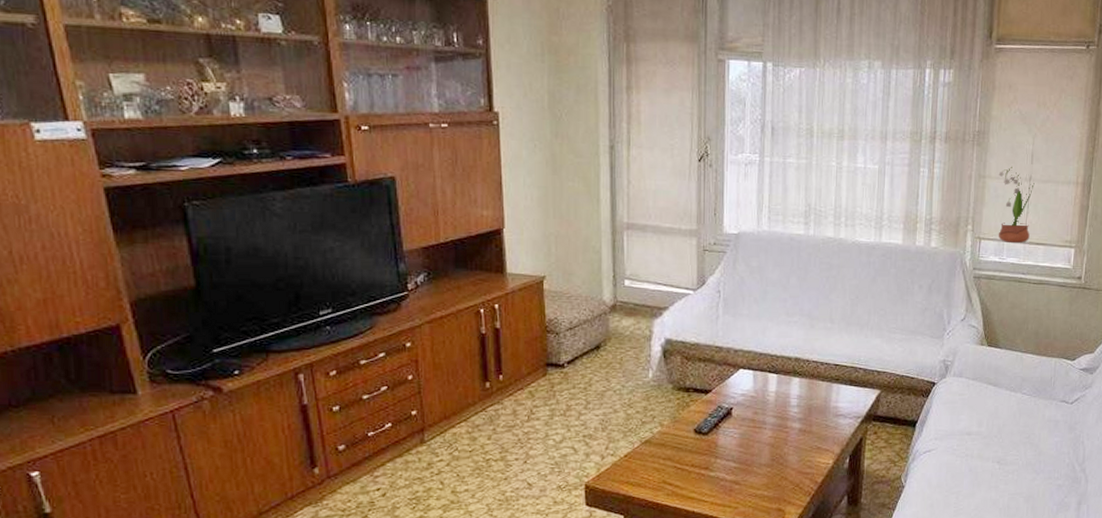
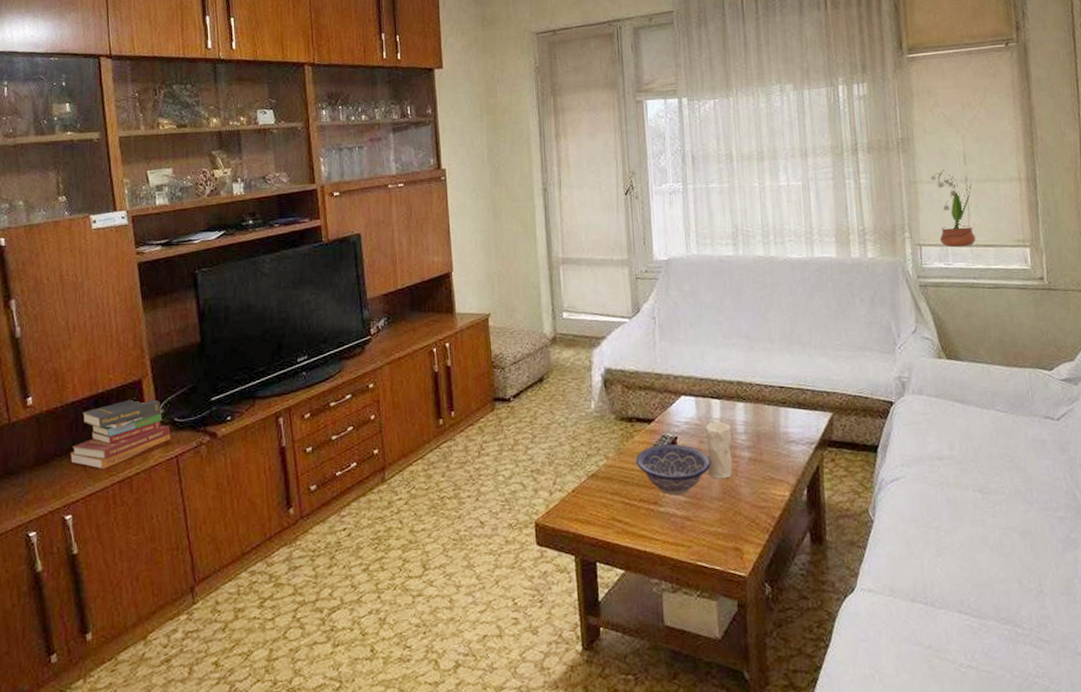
books: none [29,345,165,424] -> present [69,398,172,470]
decorative bowl: none [690,413,764,462] -> present [636,443,712,496]
candle: none [759,394,785,448] -> present [705,421,733,479]

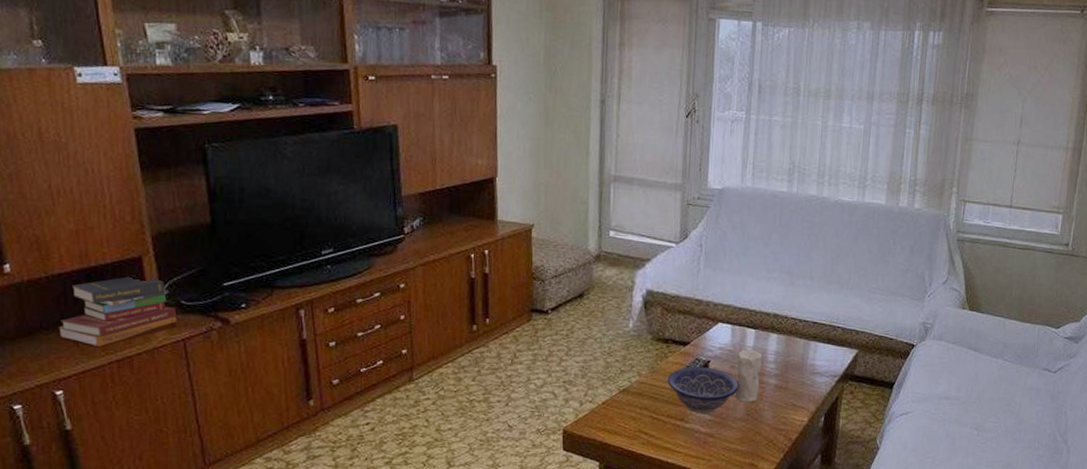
potted flower: present [930,169,976,248] -> none [983,129,1023,208]

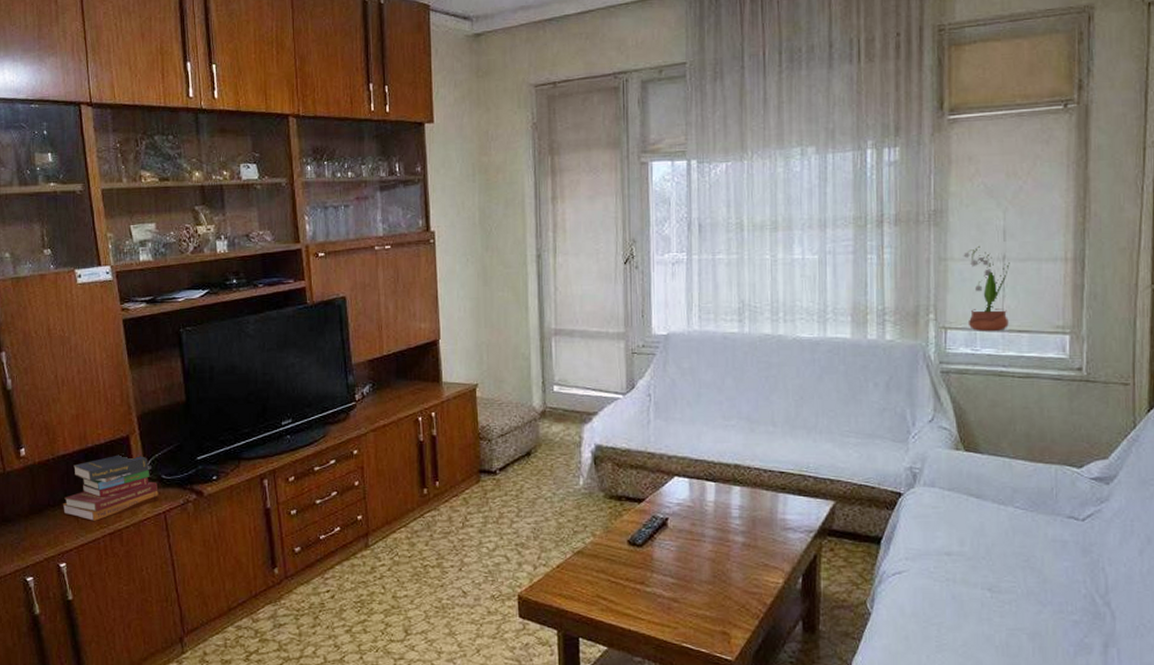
decorative bowl: present [667,366,740,414] -> none [624,524,703,577]
candle: present [734,349,762,402] -> none [698,504,726,563]
potted flower: none [983,129,1023,208] -> present [963,245,1010,332]

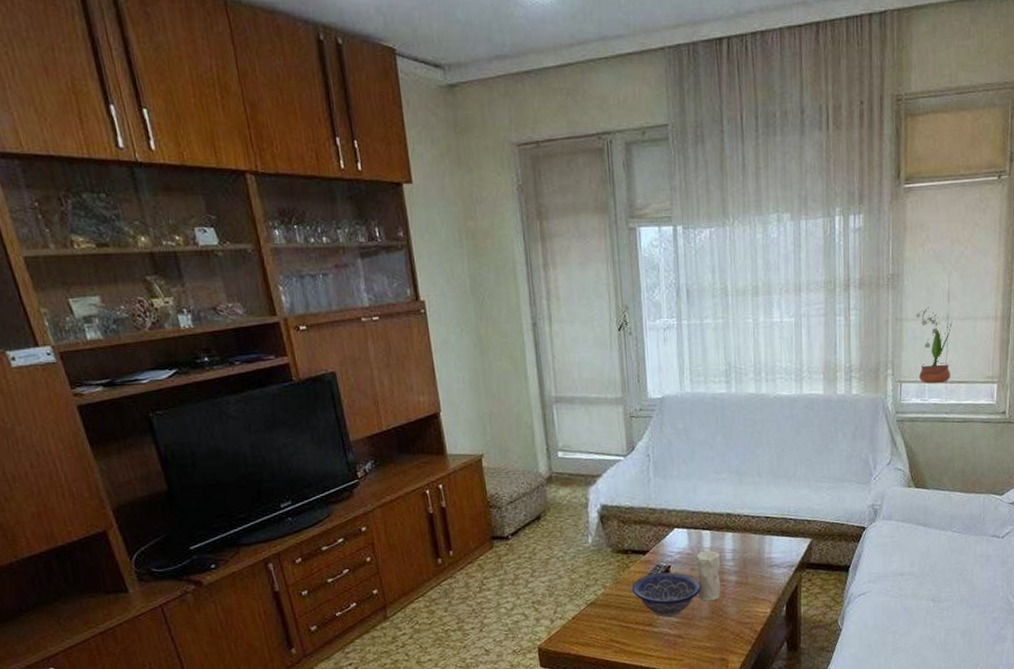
books: present [62,453,160,522] -> none [37,549,153,624]
decorative bowl: none [624,524,703,577] -> present [632,572,702,617]
candle: none [698,504,726,563] -> present [696,550,721,601]

